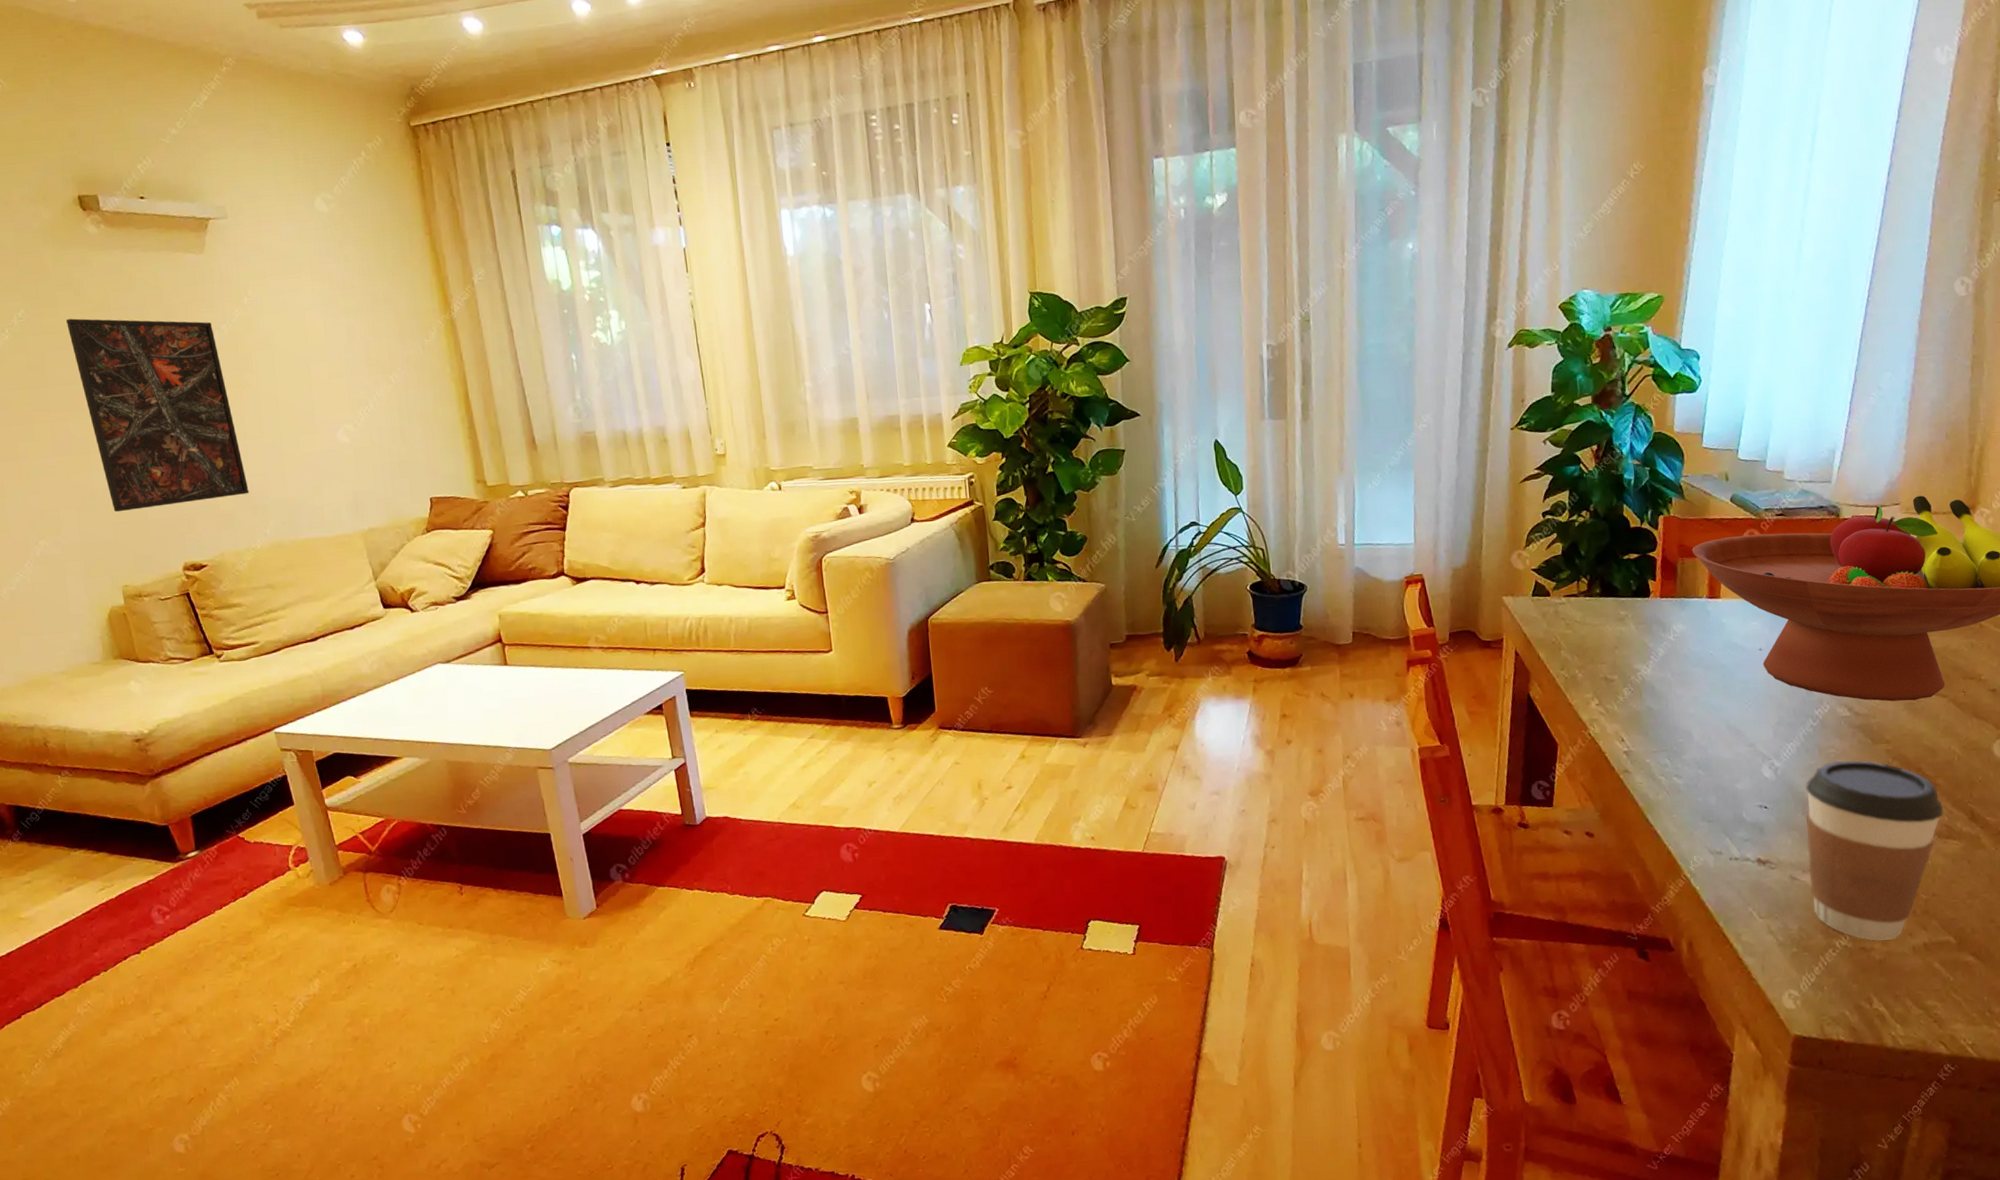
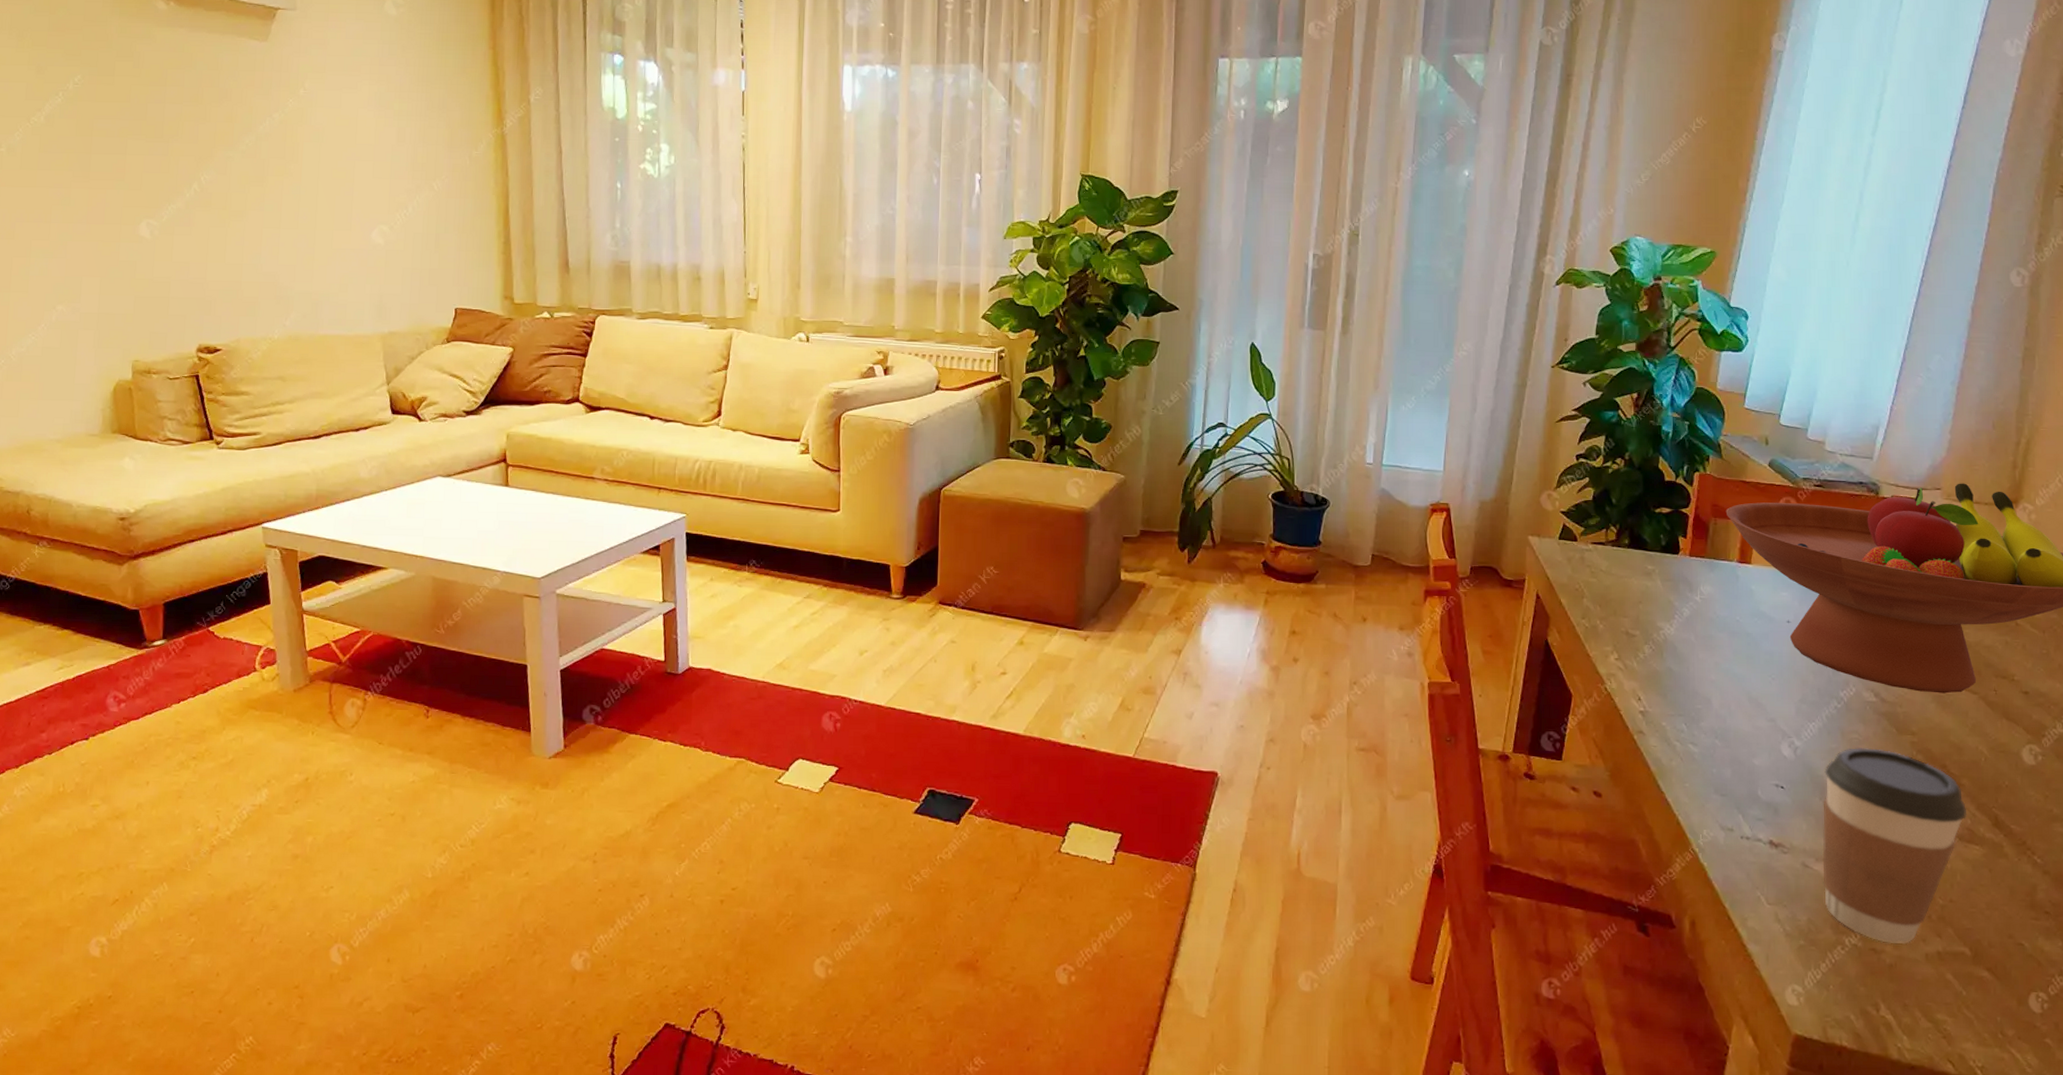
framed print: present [65,318,249,512] -> none [120,90,275,286]

